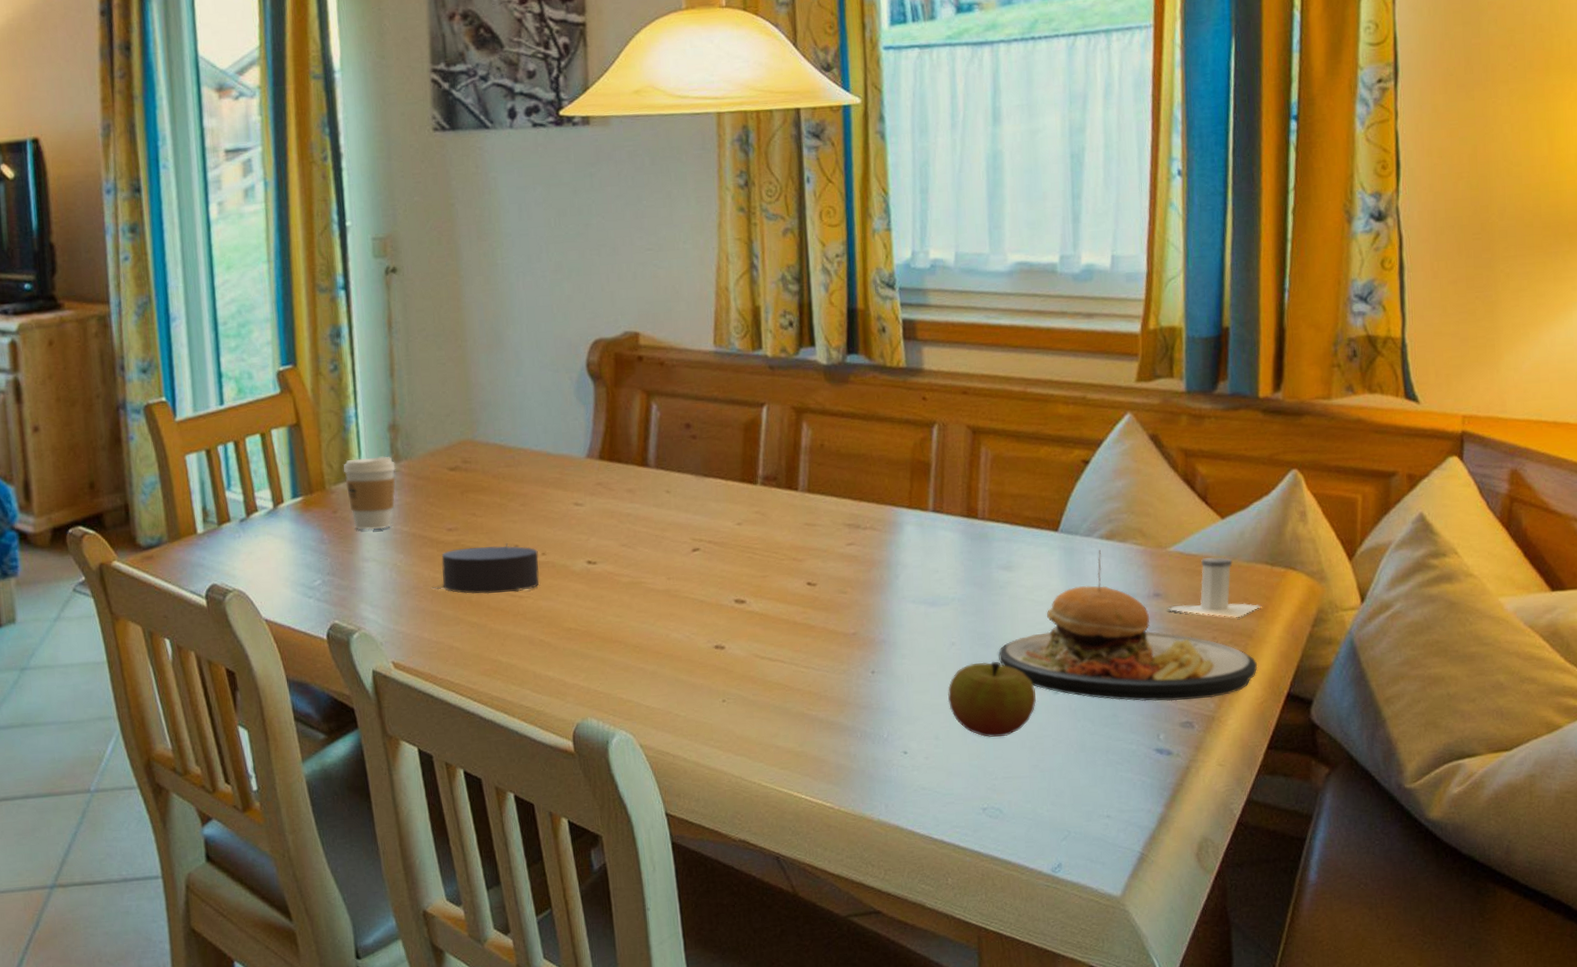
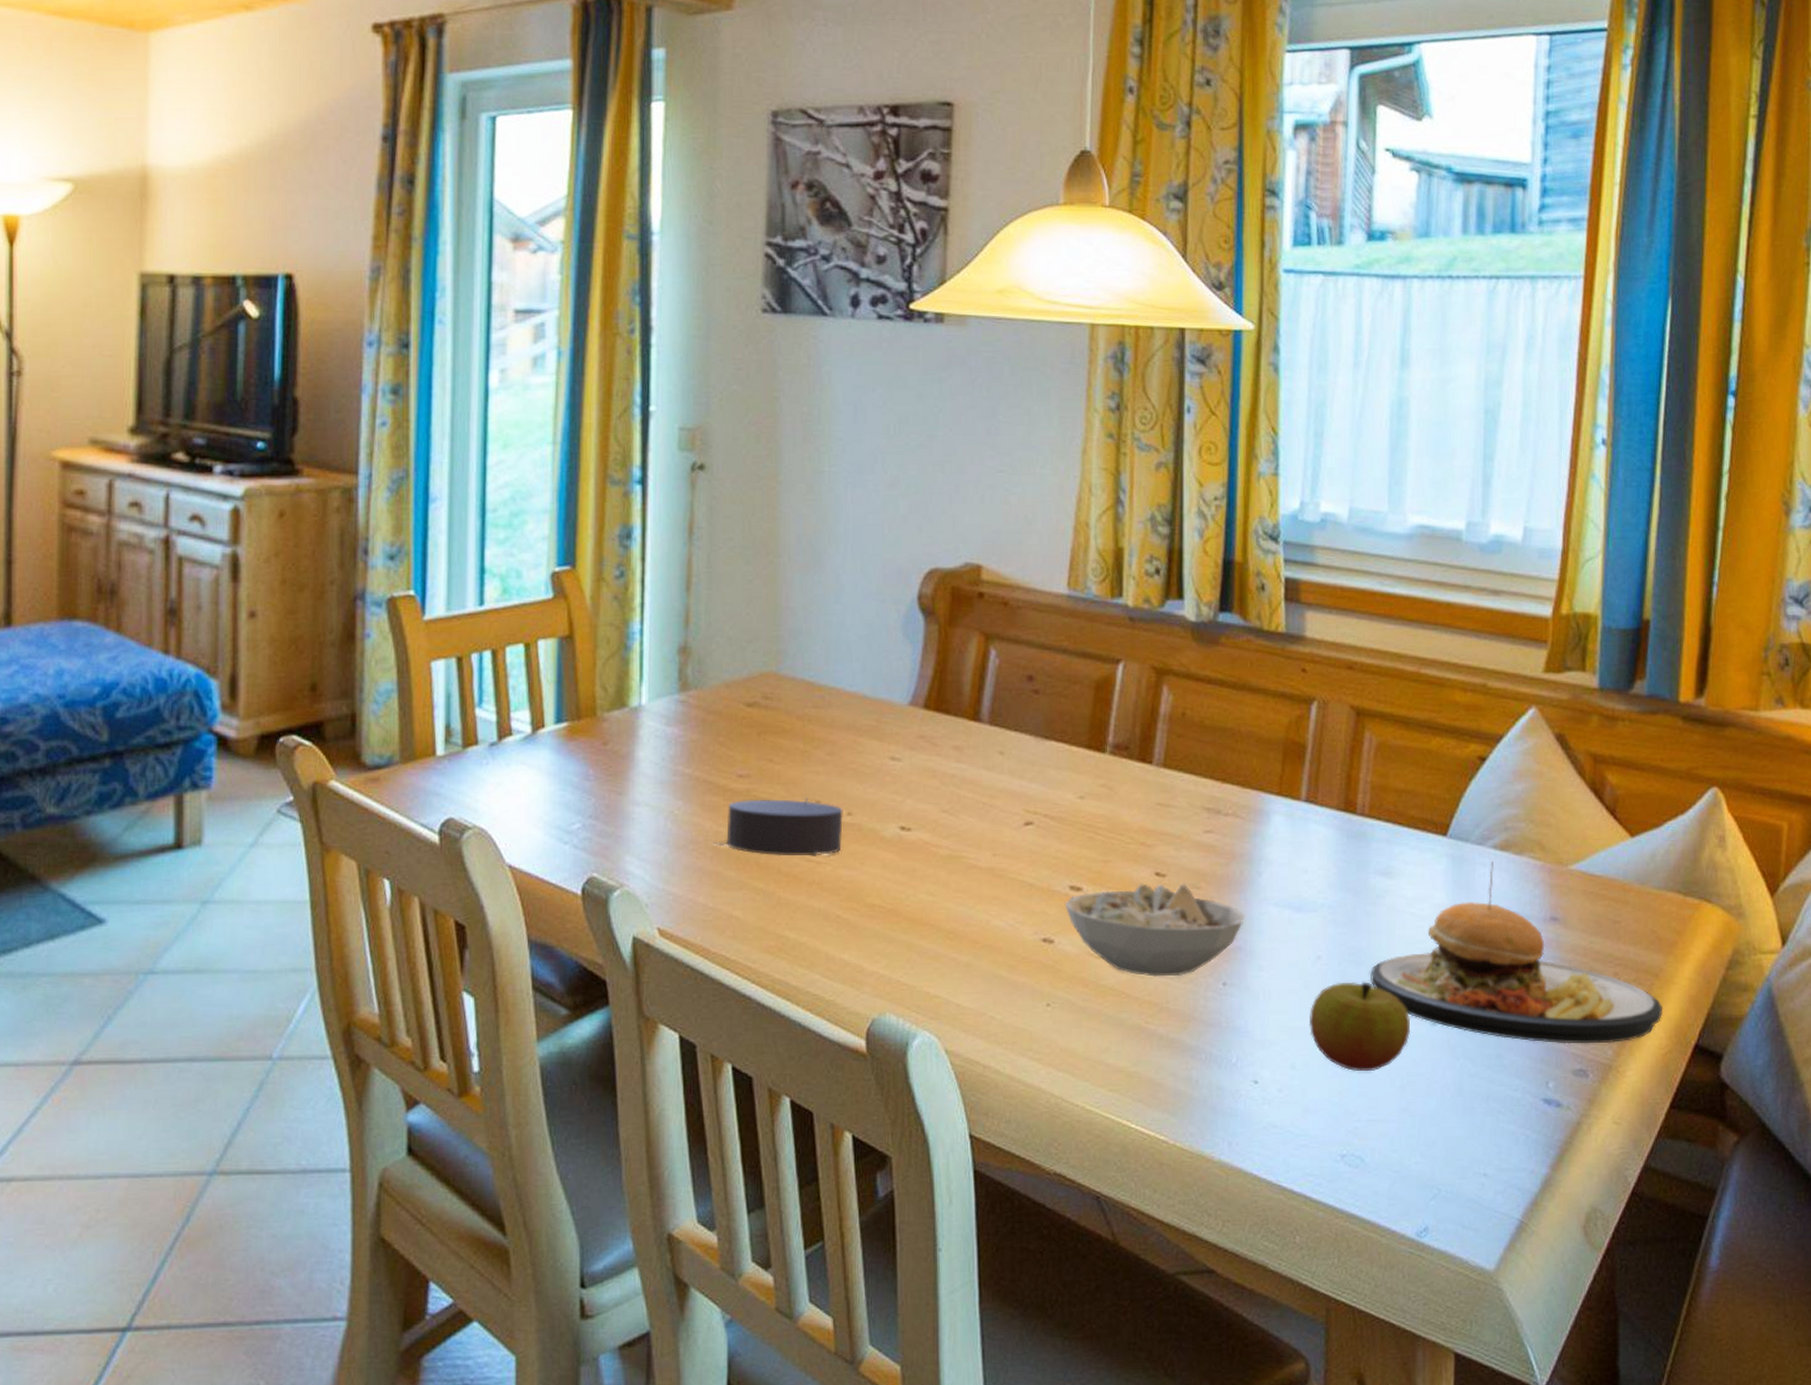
coffee cup: present [343,456,396,530] -> none [619,683,682,768]
bowl: none [731,590,887,671] -> present [1064,884,1246,977]
salt shaker: present [1168,557,1261,617] -> none [1565,879,1670,952]

